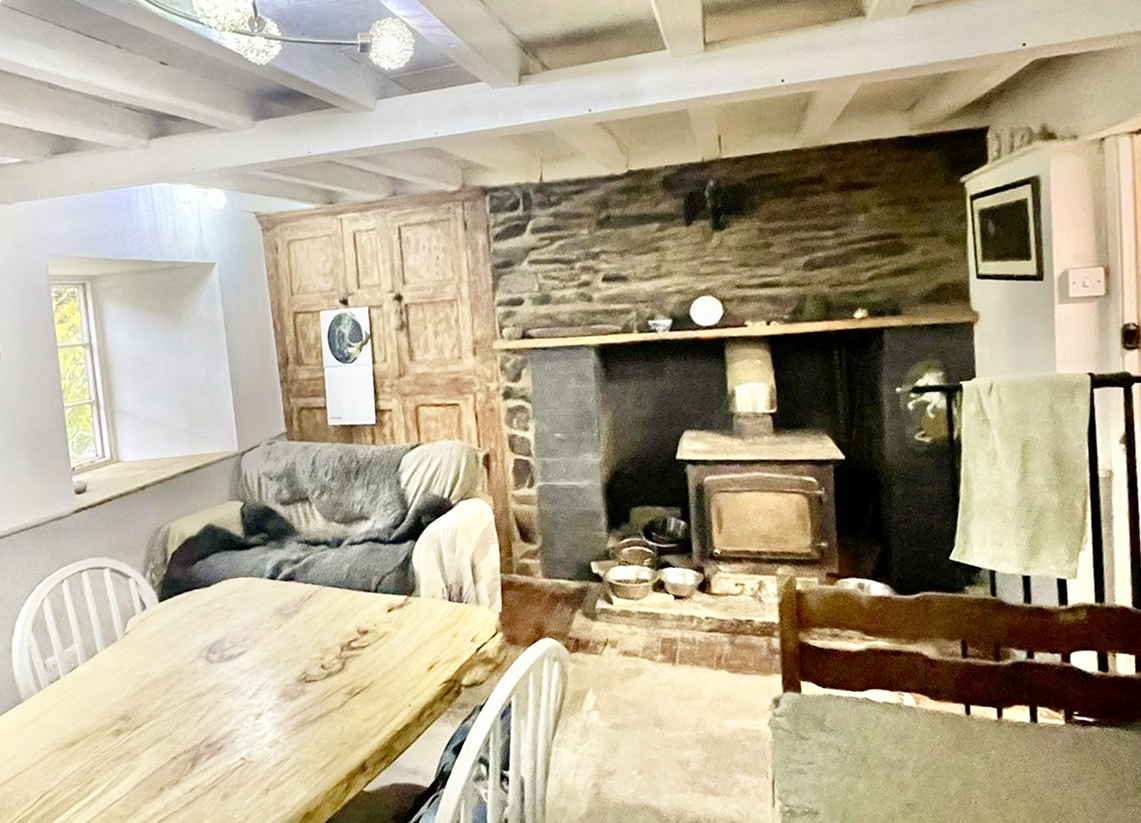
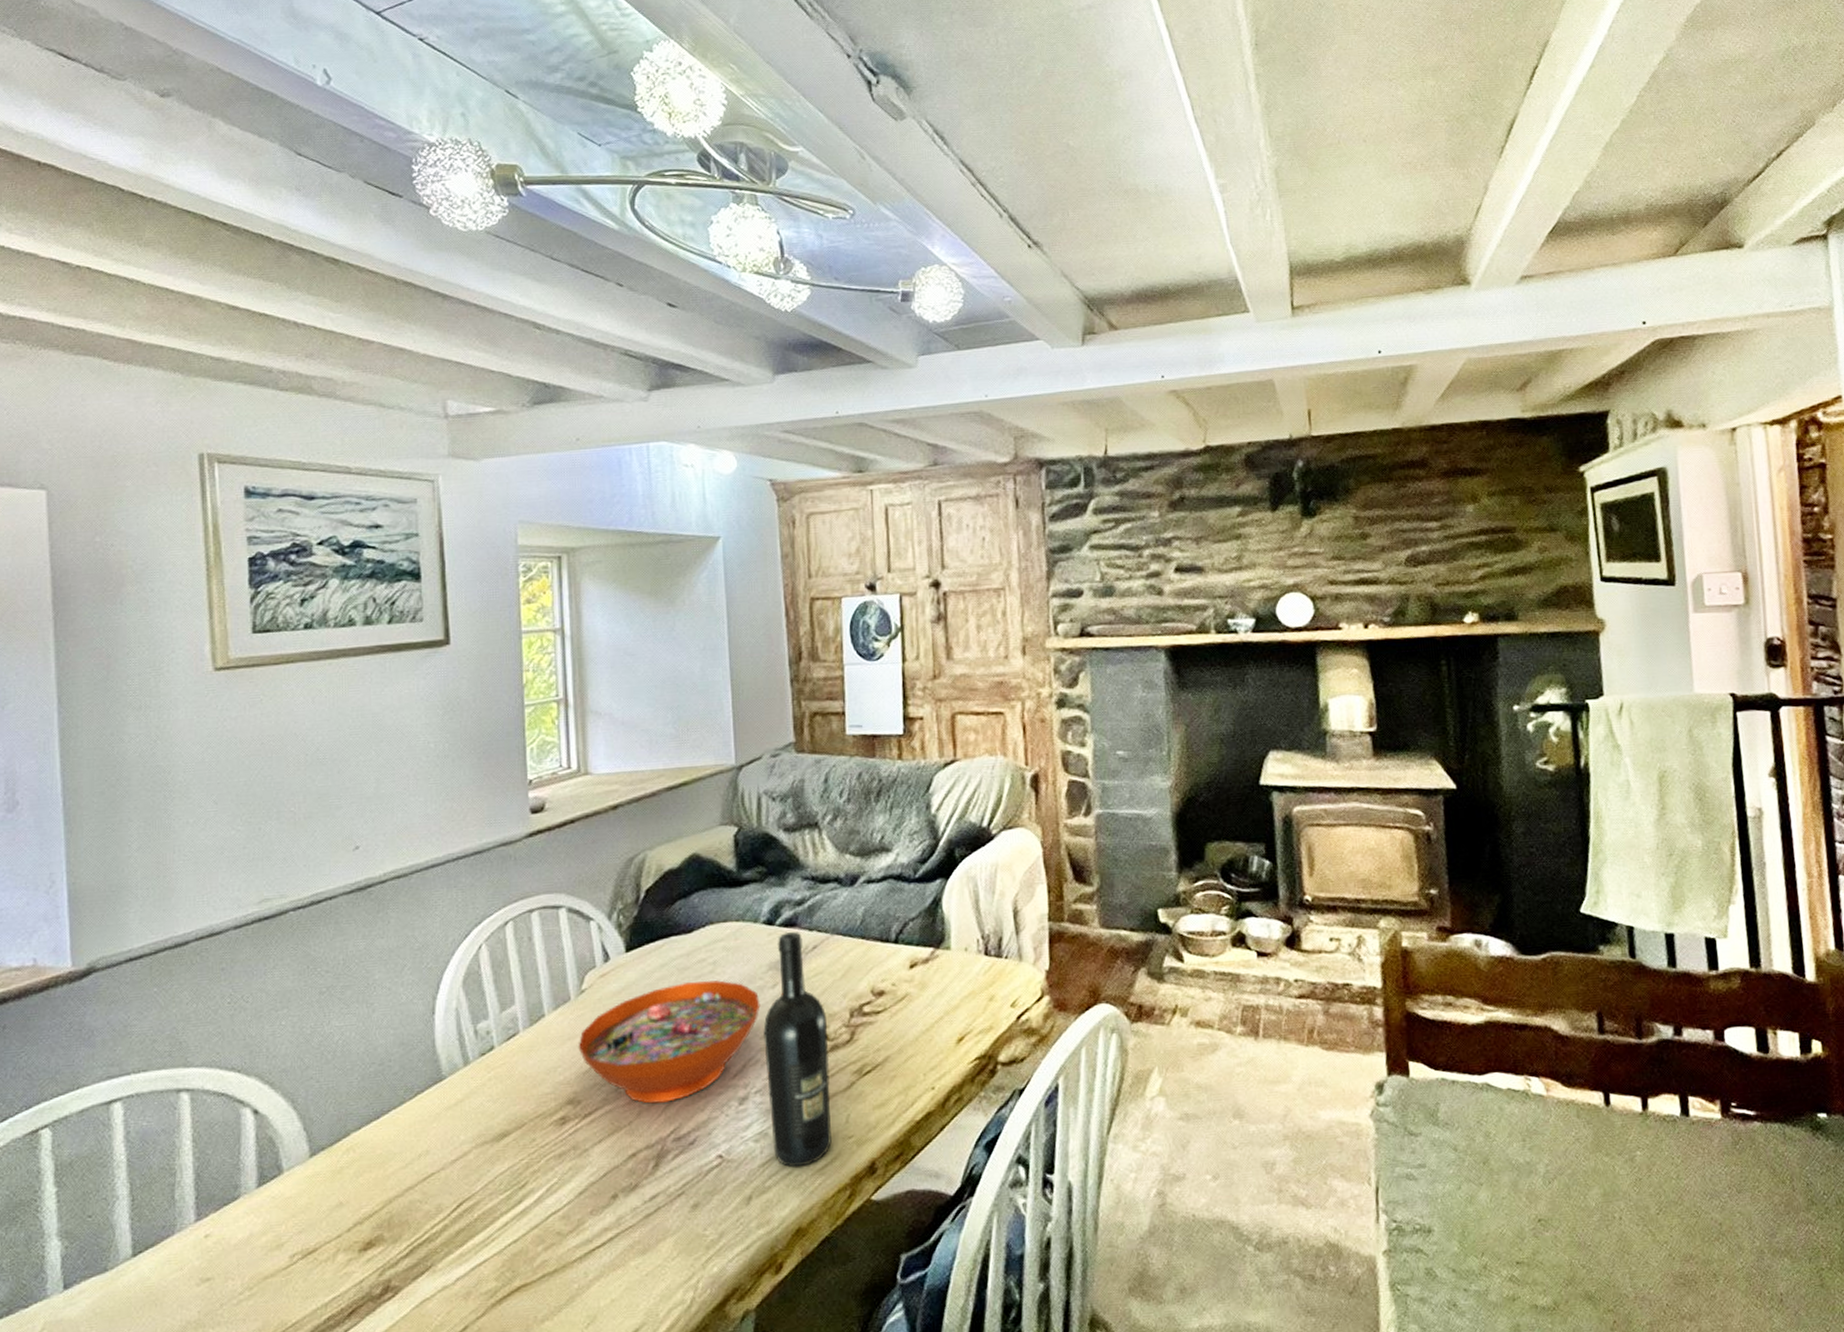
decorative bowl: none [126,623,269,719] -> present [578,980,761,1104]
wine bottle: none [272,585,331,767] -> present [763,932,833,1167]

